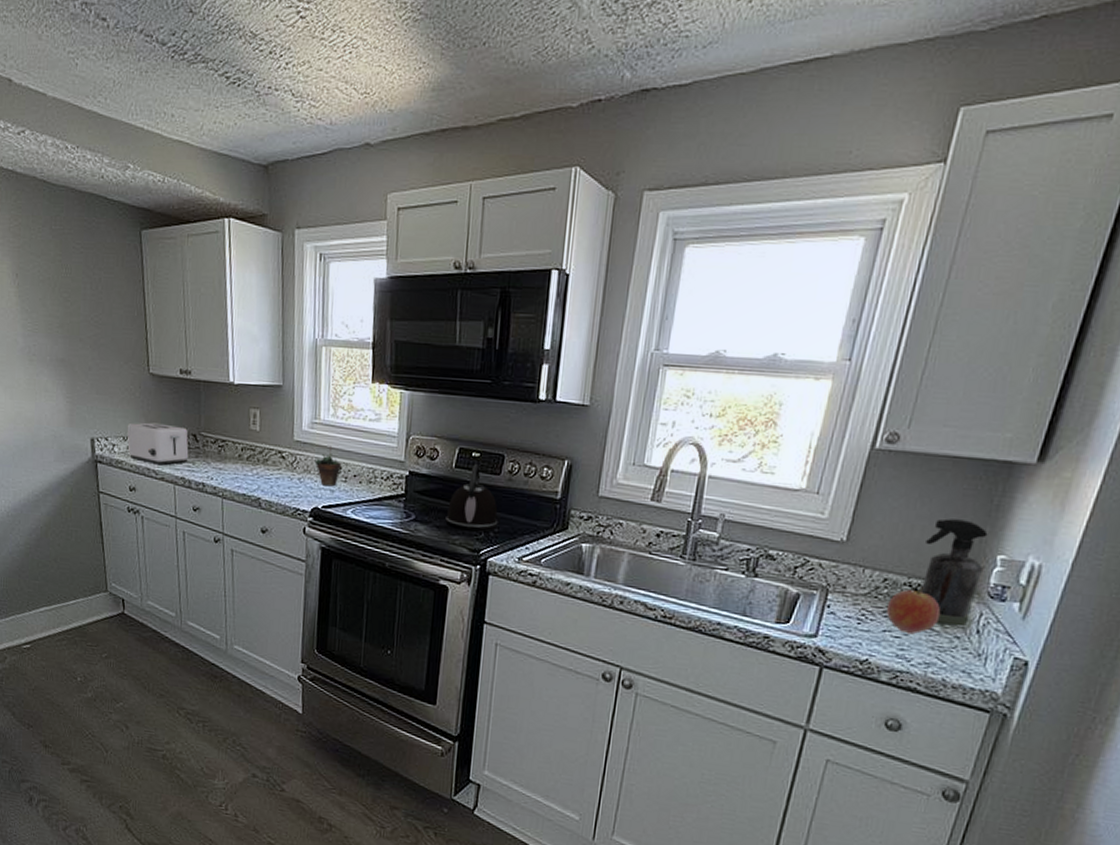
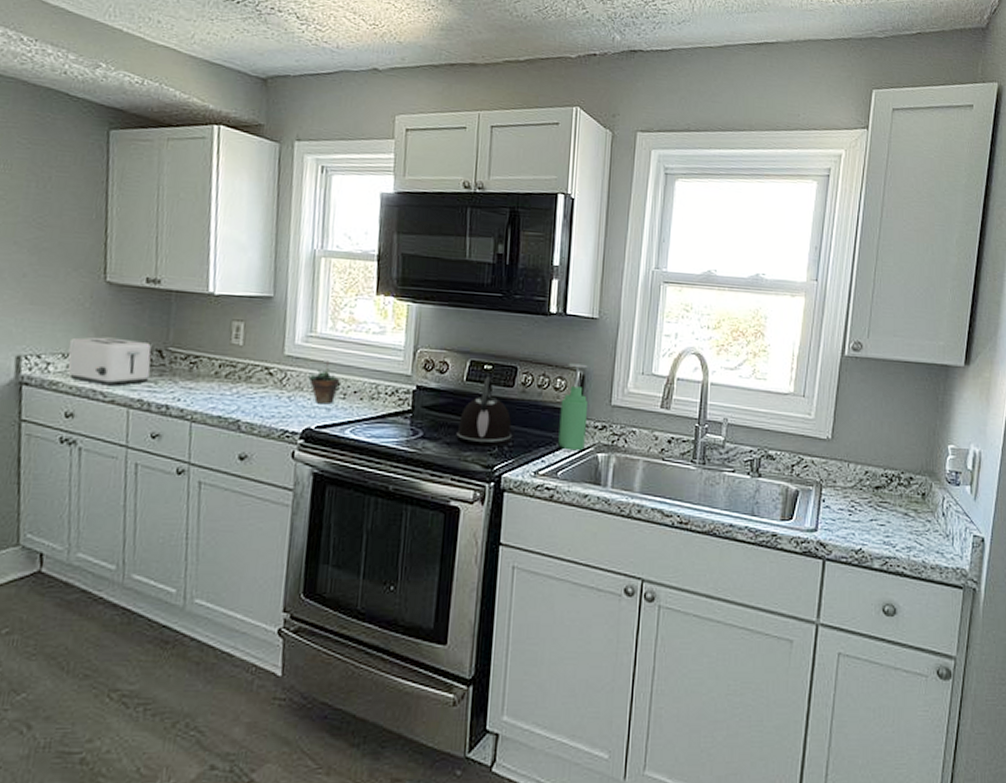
soap dispenser: none [542,452,576,540] -> present [558,363,589,451]
fruit: present [887,586,941,634] -> none [871,476,913,520]
spray bottle: present [920,518,988,627] -> none [894,415,939,511]

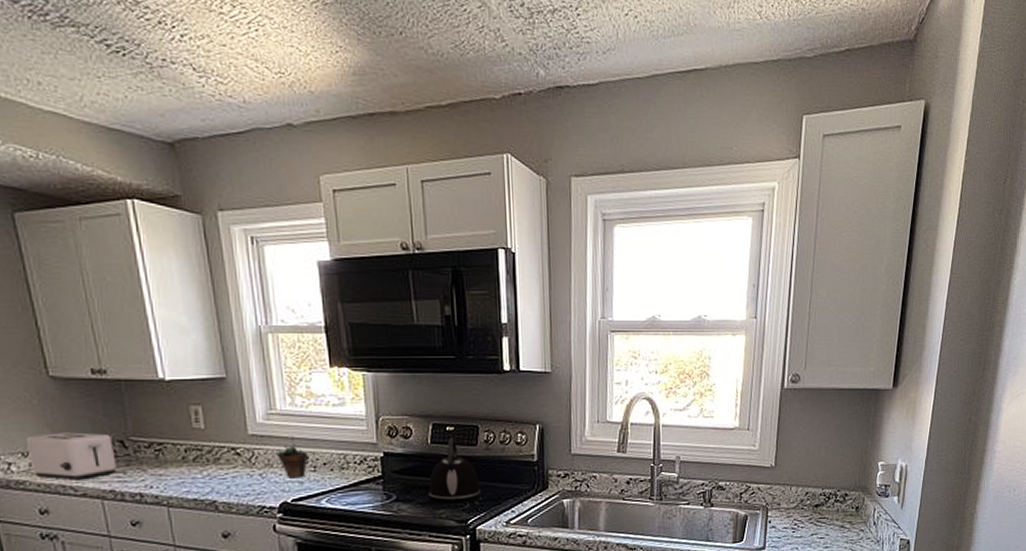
soap dispenser: present [558,363,589,451] -> none [523,417,550,500]

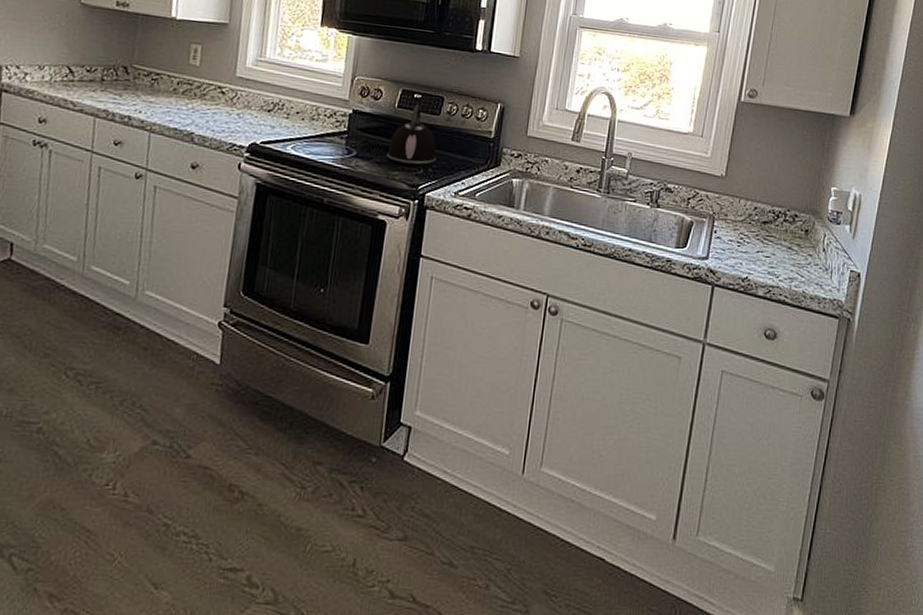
toaster: present [25,432,117,480] -> none [43,51,118,97]
succulent plant: present [276,436,308,479] -> none [256,83,285,123]

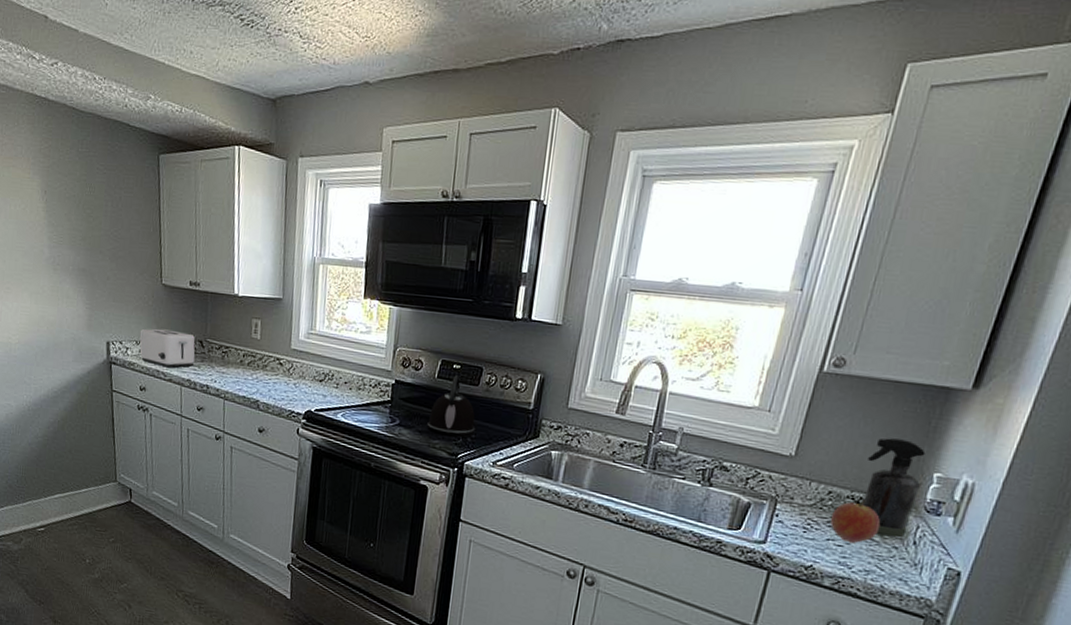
toaster: none [43,51,118,97] -> present [139,328,196,368]
fruit: none [759,213,797,253] -> present [830,500,881,543]
spray bottle: none [781,158,823,246] -> present [862,438,925,538]

